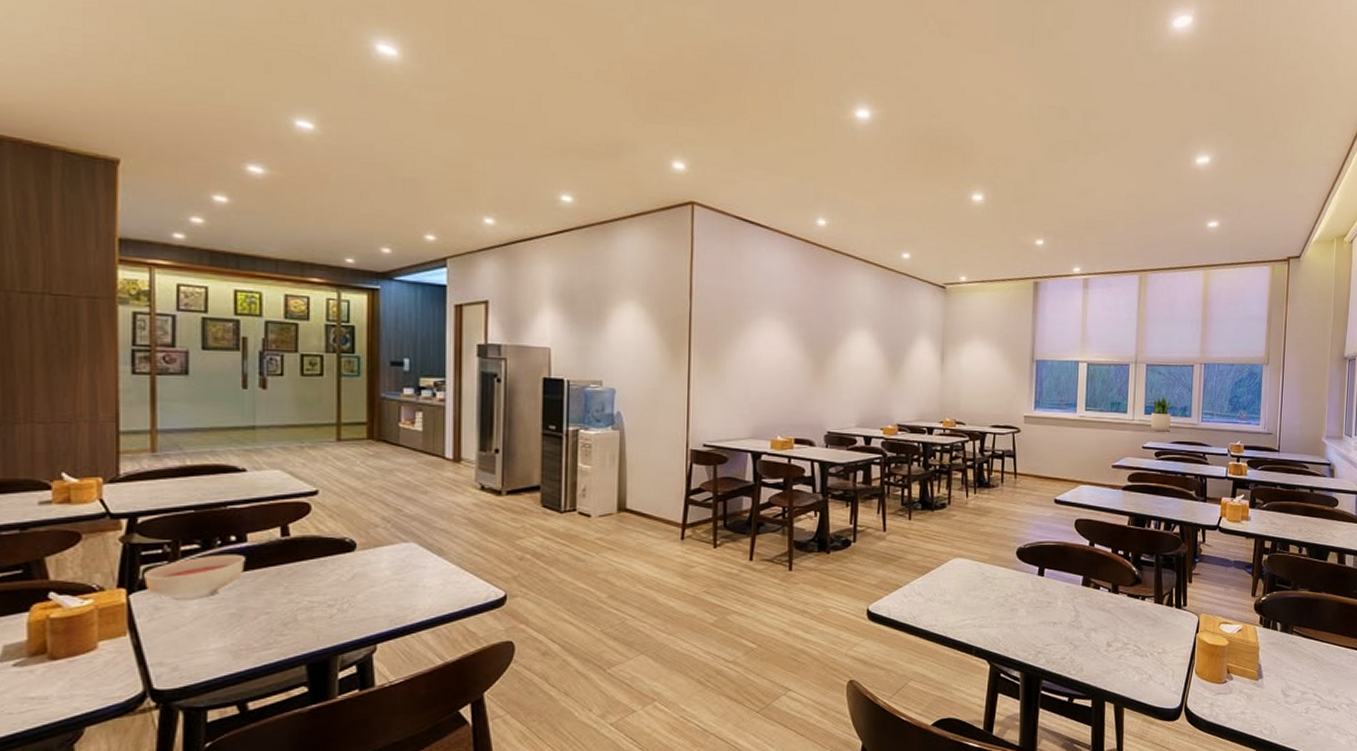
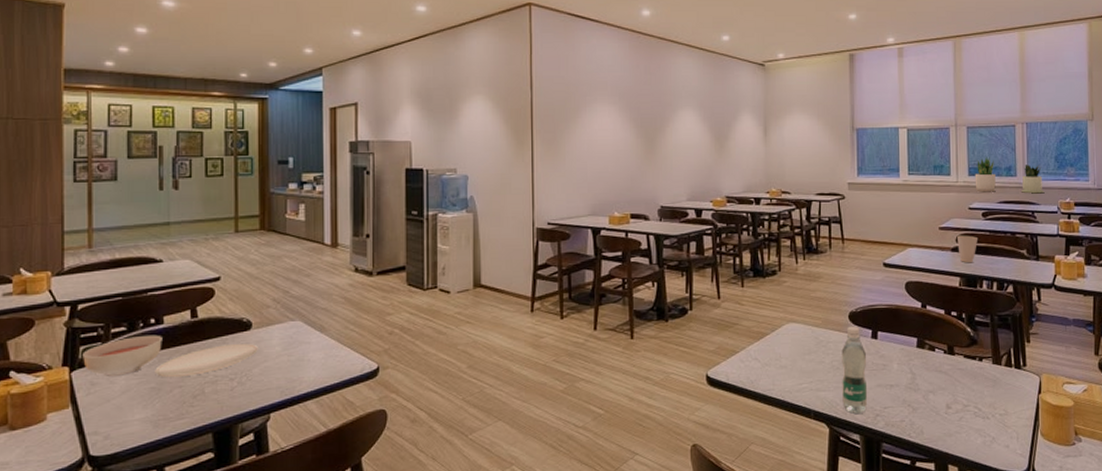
plate: none [236,565,363,603] -> present [155,343,258,378]
bottle: none [1005,562,1033,651] -> present [841,326,868,414]
cup: none [1129,474,1150,503] -> present [957,235,979,263]
planter: none [1194,406,1217,436] -> present [1020,164,1045,194]

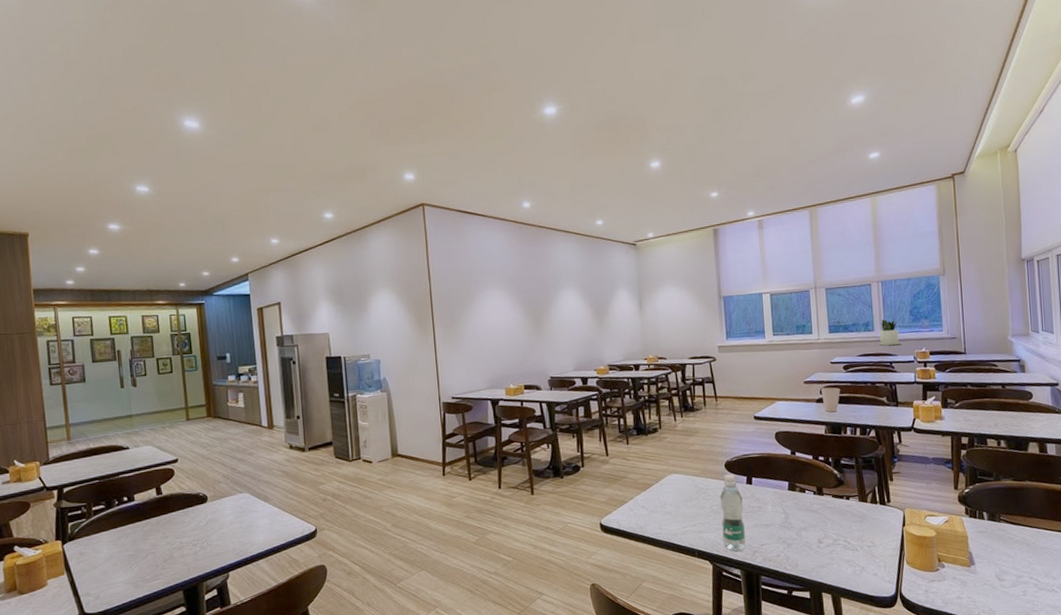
bowl: present [83,335,162,376] -> none [71,510,135,547]
plate: present [155,343,258,378] -> none [131,514,215,546]
planter: present [975,156,996,192] -> none [835,314,855,348]

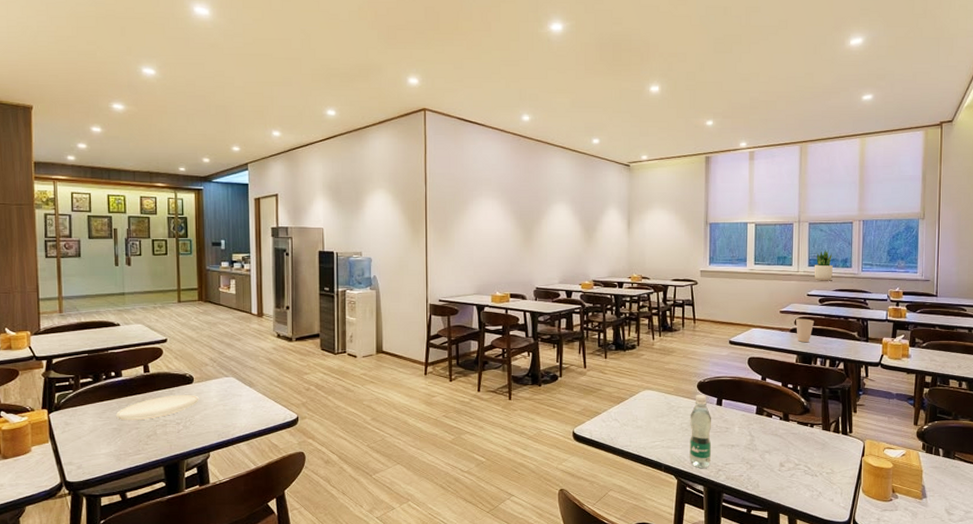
plate: none [131,514,215,546] -> present [116,394,199,421]
planter: none [835,314,855,348] -> present [814,250,833,281]
planter: present [878,319,901,347] -> none [855,257,877,283]

